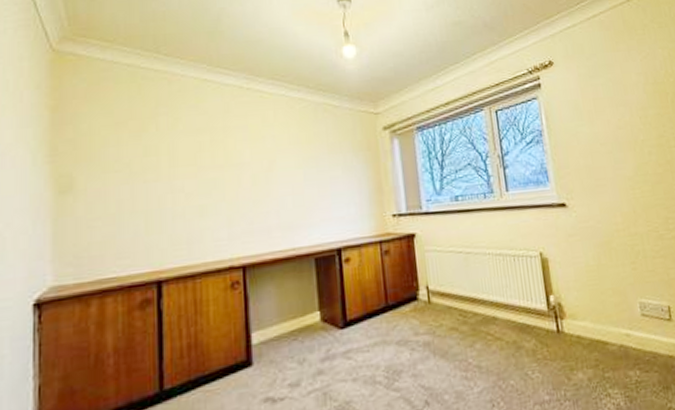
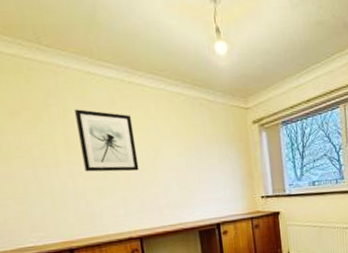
wall art: none [185,118,250,188] -> present [75,109,139,172]

